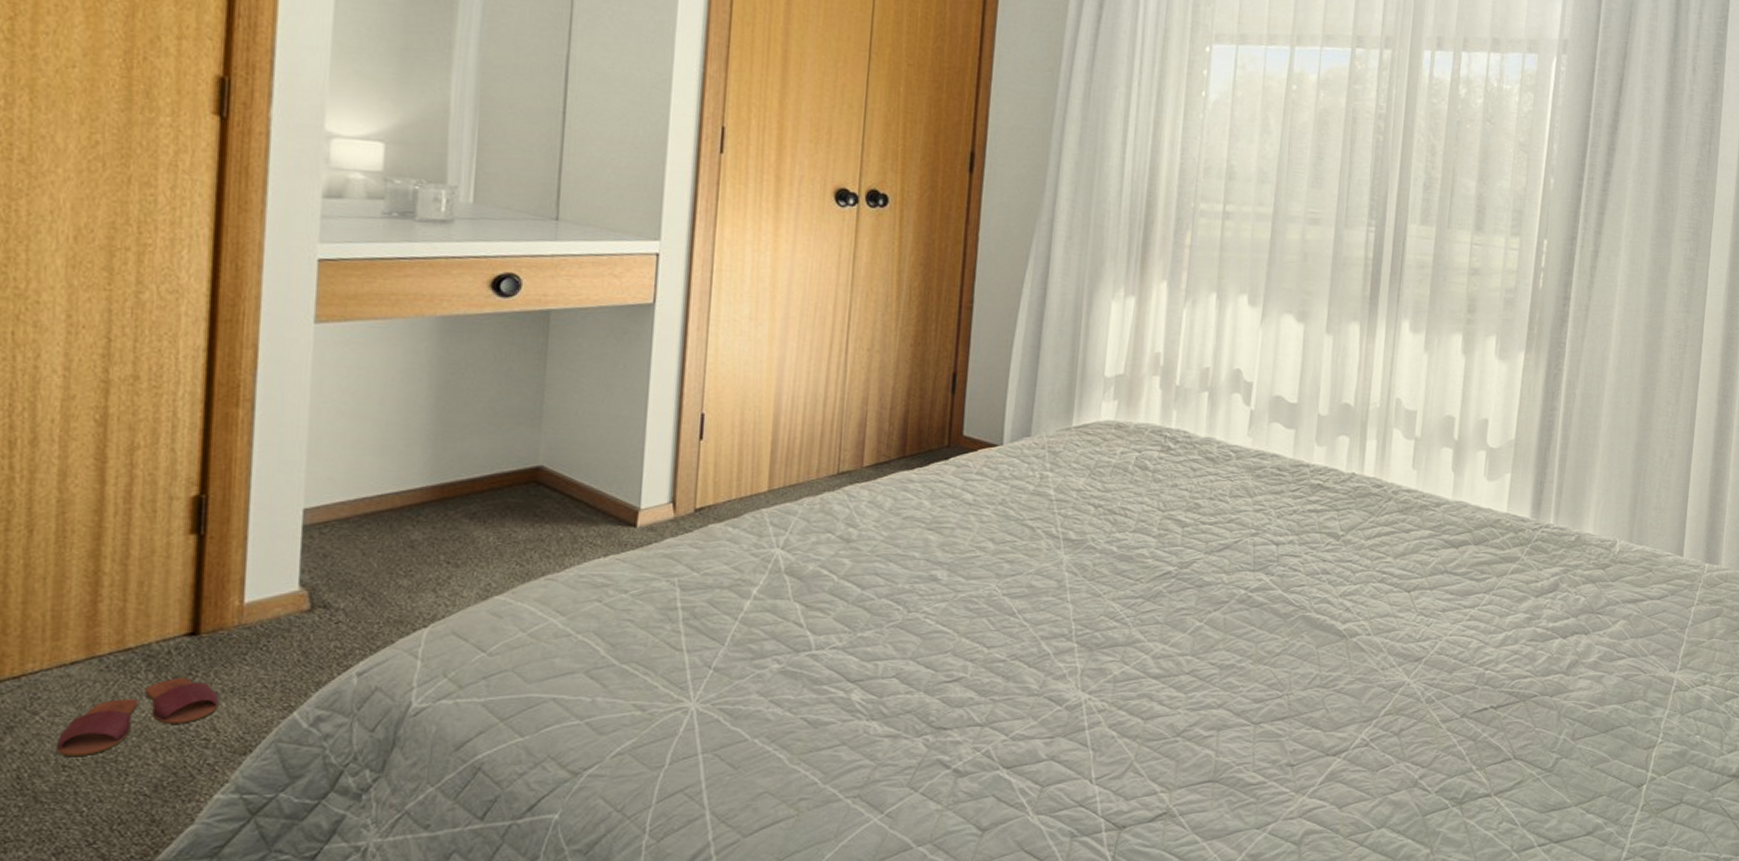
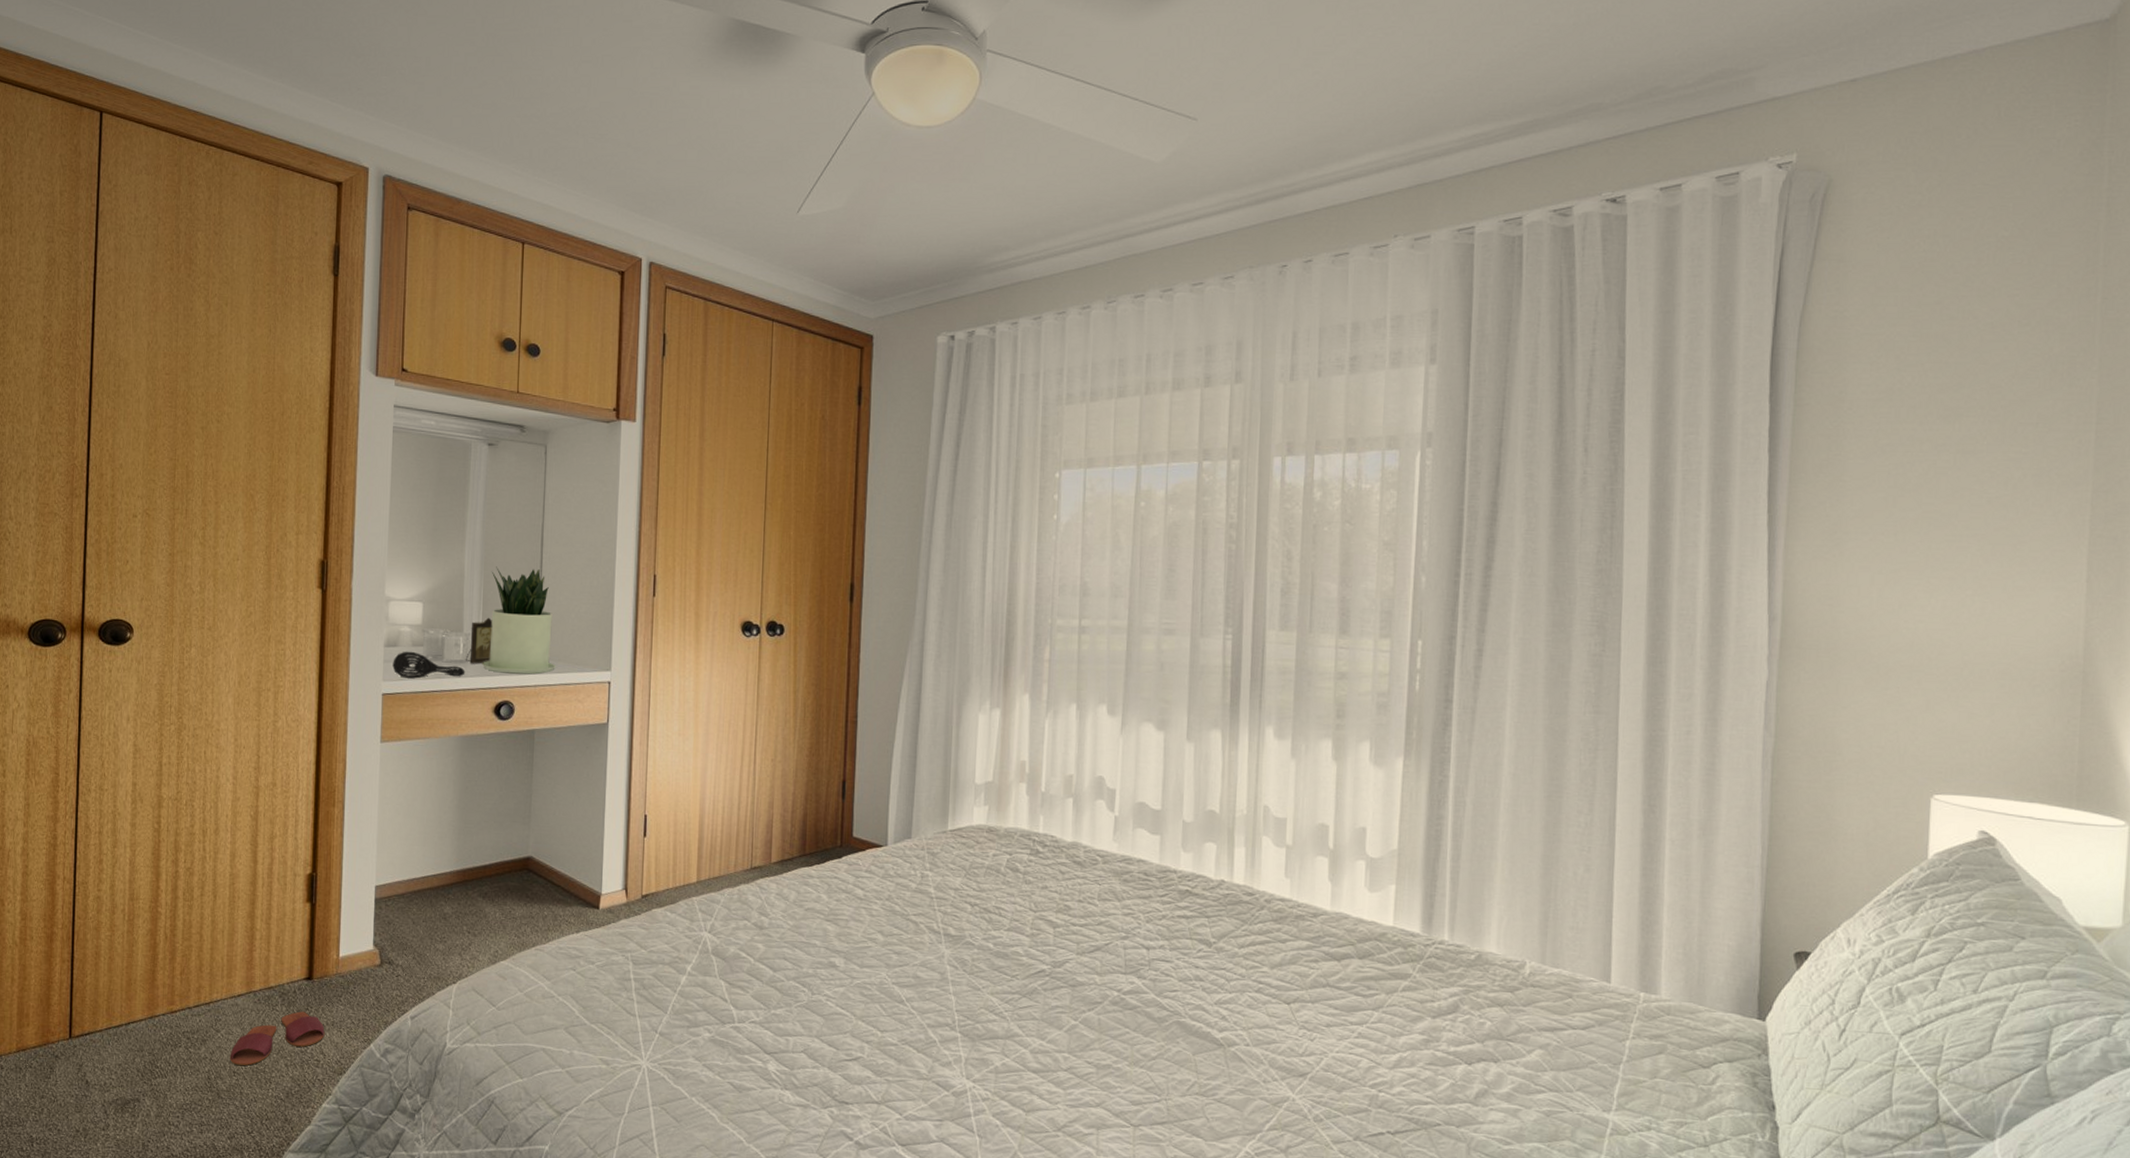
hairbrush: none [335,204,449,241] -> present [392,651,465,679]
photo frame: none [448,167,492,226] -> present [465,617,493,664]
planter: none [473,102,584,242] -> present [481,566,557,675]

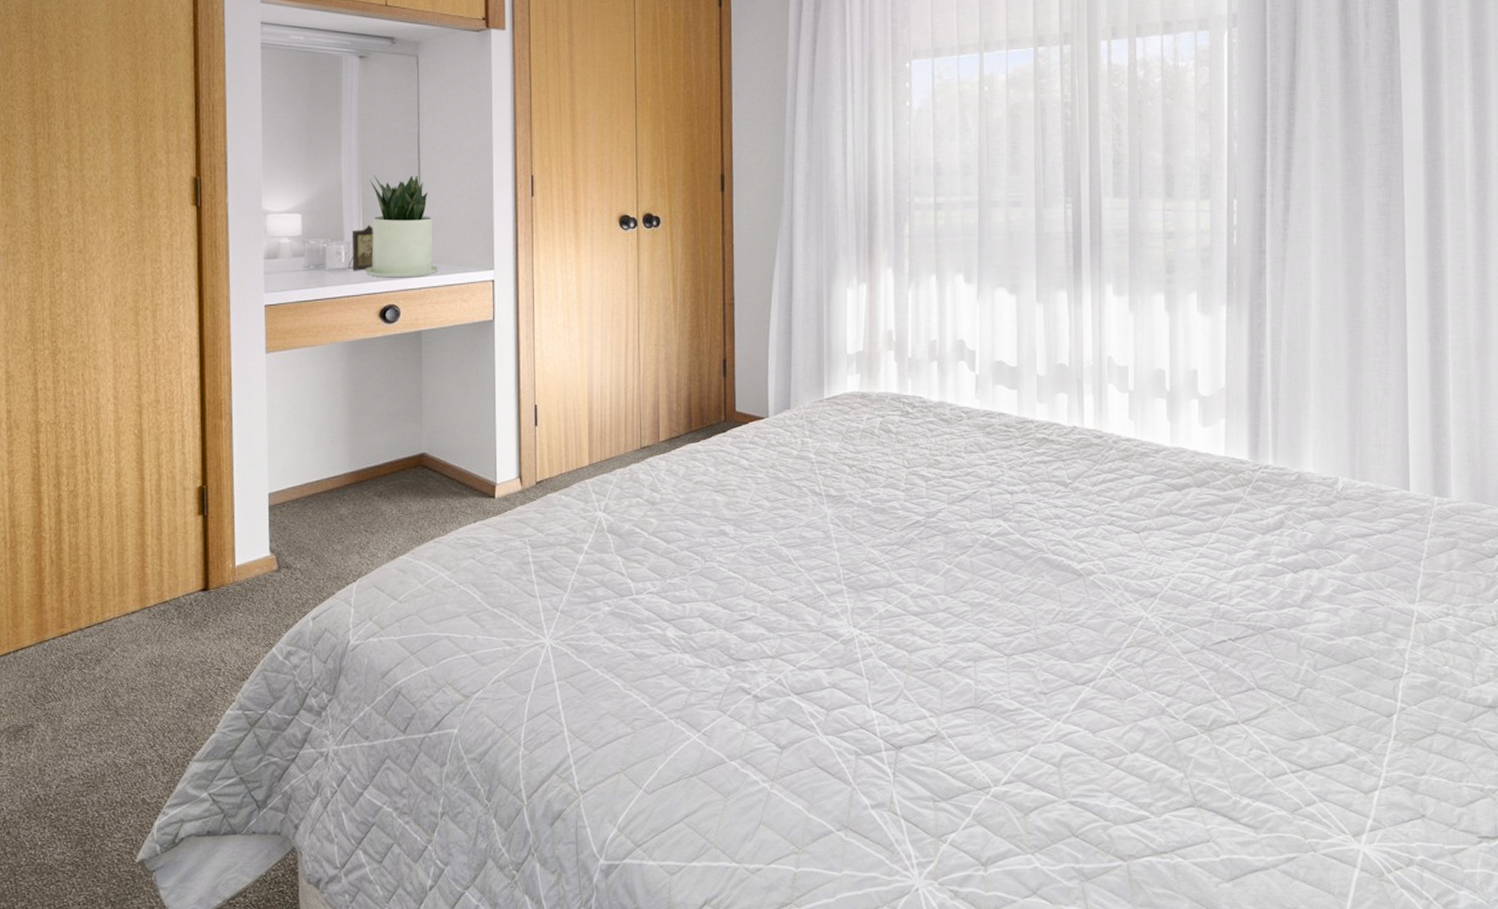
slippers: present [230,1011,325,1066] -> none [126,622,225,682]
hairbrush: present [392,651,465,679] -> none [274,262,349,289]

